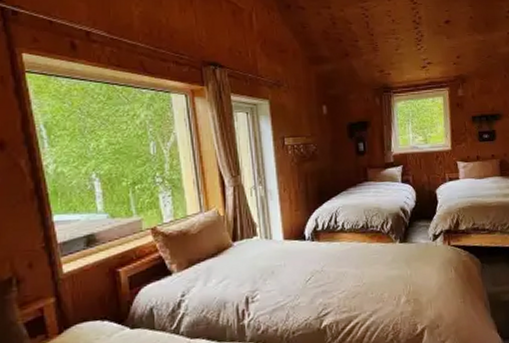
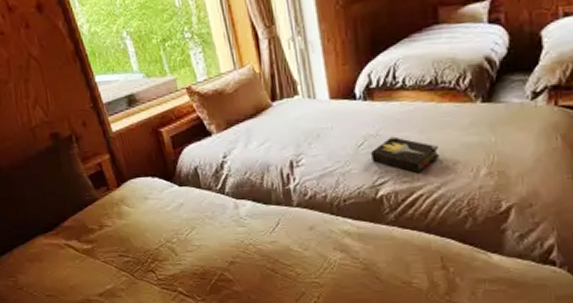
hardback book: none [317,272,371,304] -> present [371,136,440,174]

